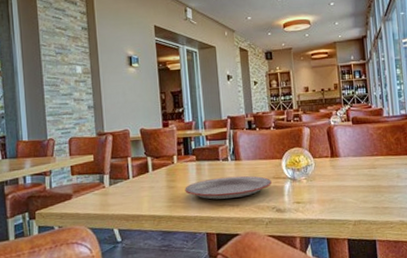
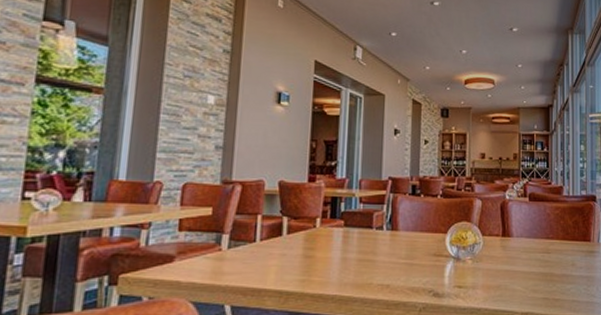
plate: present [185,175,272,200] -> none [325,249,431,276]

